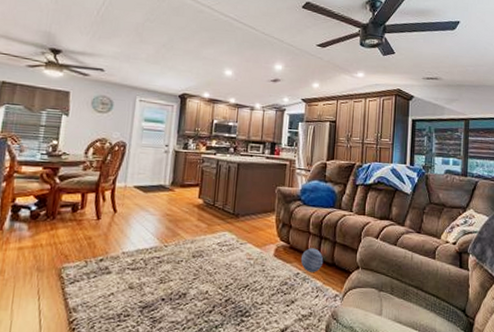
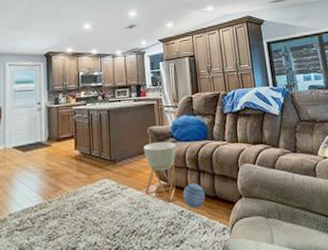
planter: none [263,203,303,263] -> present [143,141,177,203]

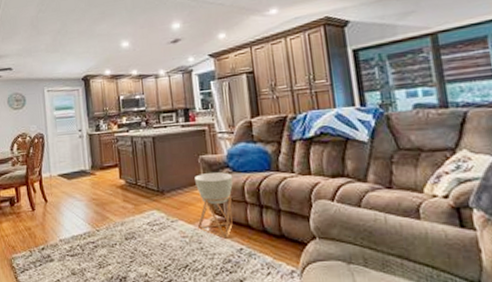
decorative ball: present [183,183,206,209] -> none [242,219,270,247]

